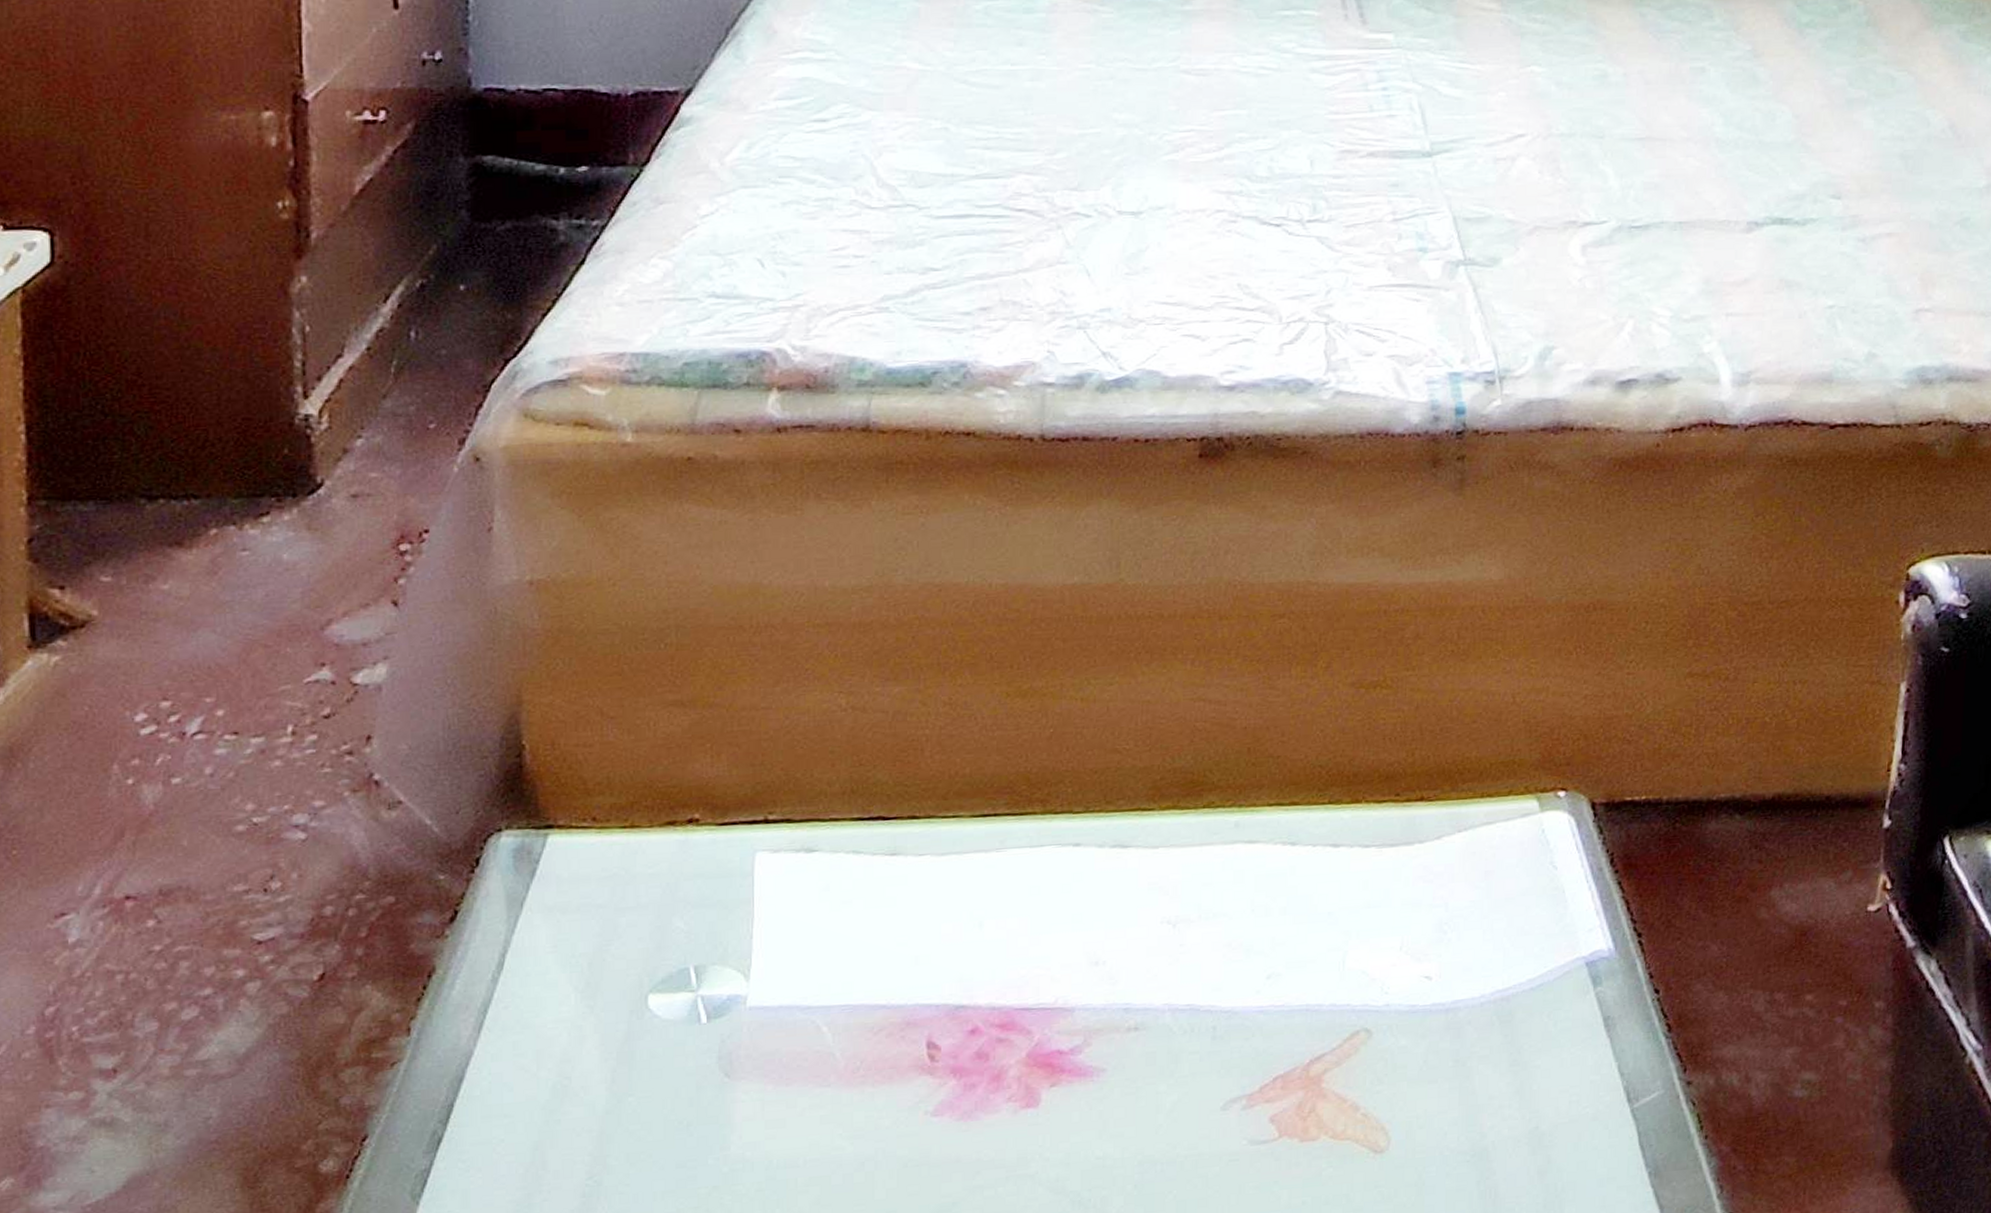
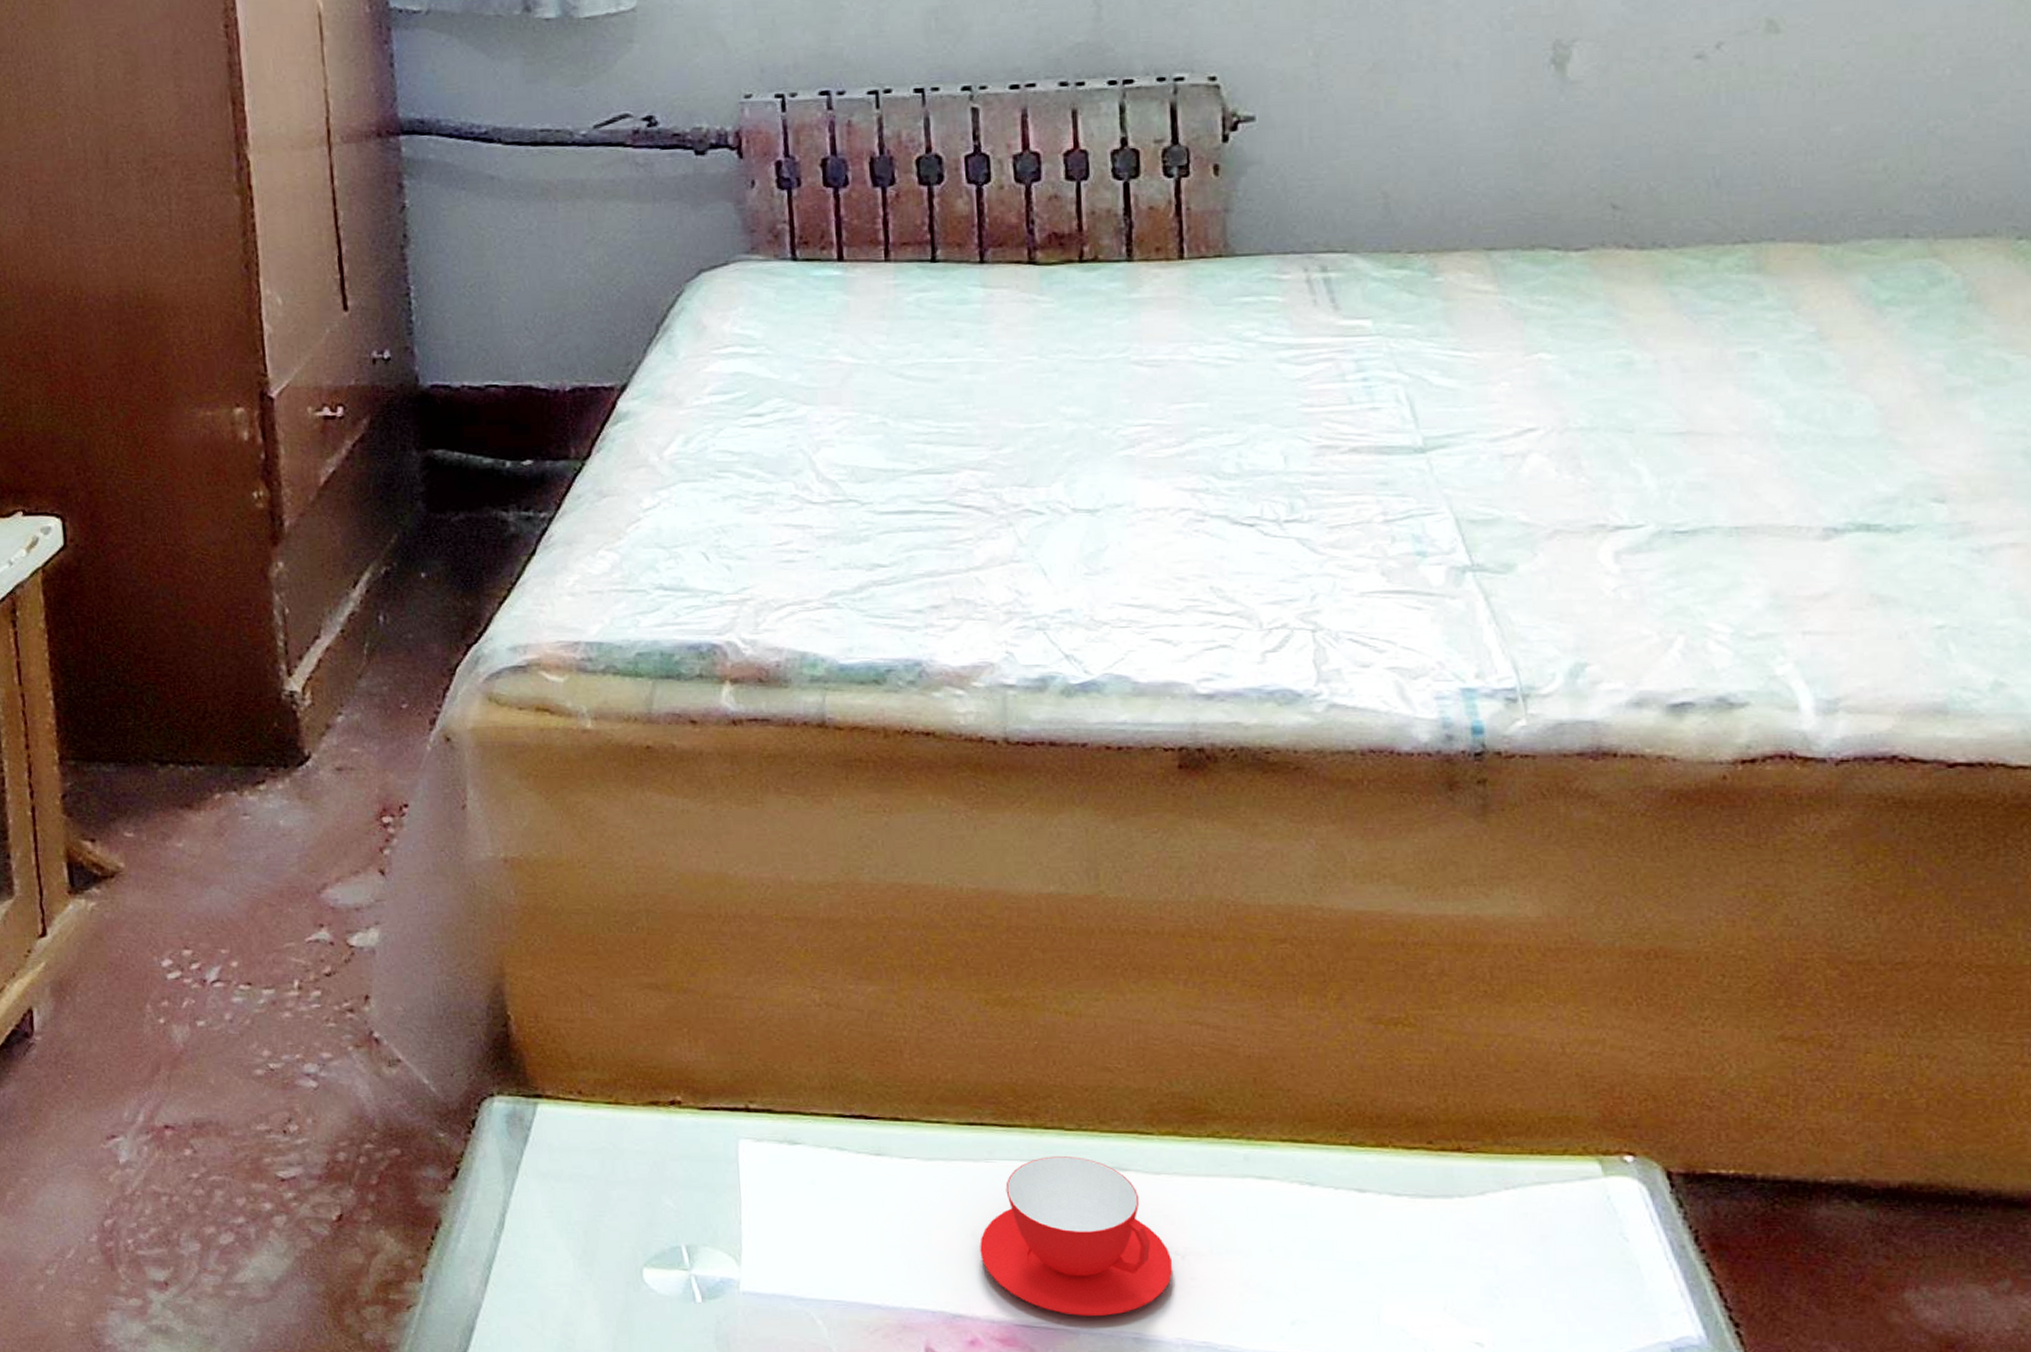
teacup: none [986,838,1165,994] -> present [980,1156,1173,1317]

